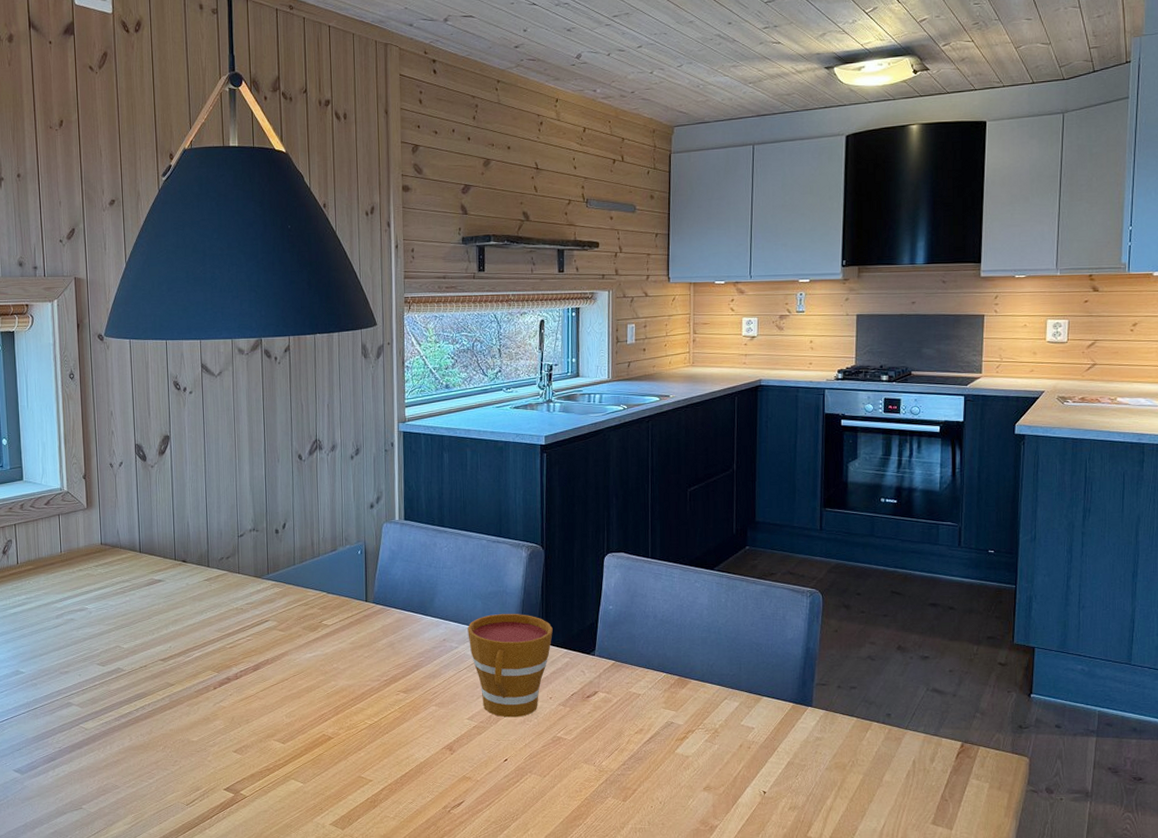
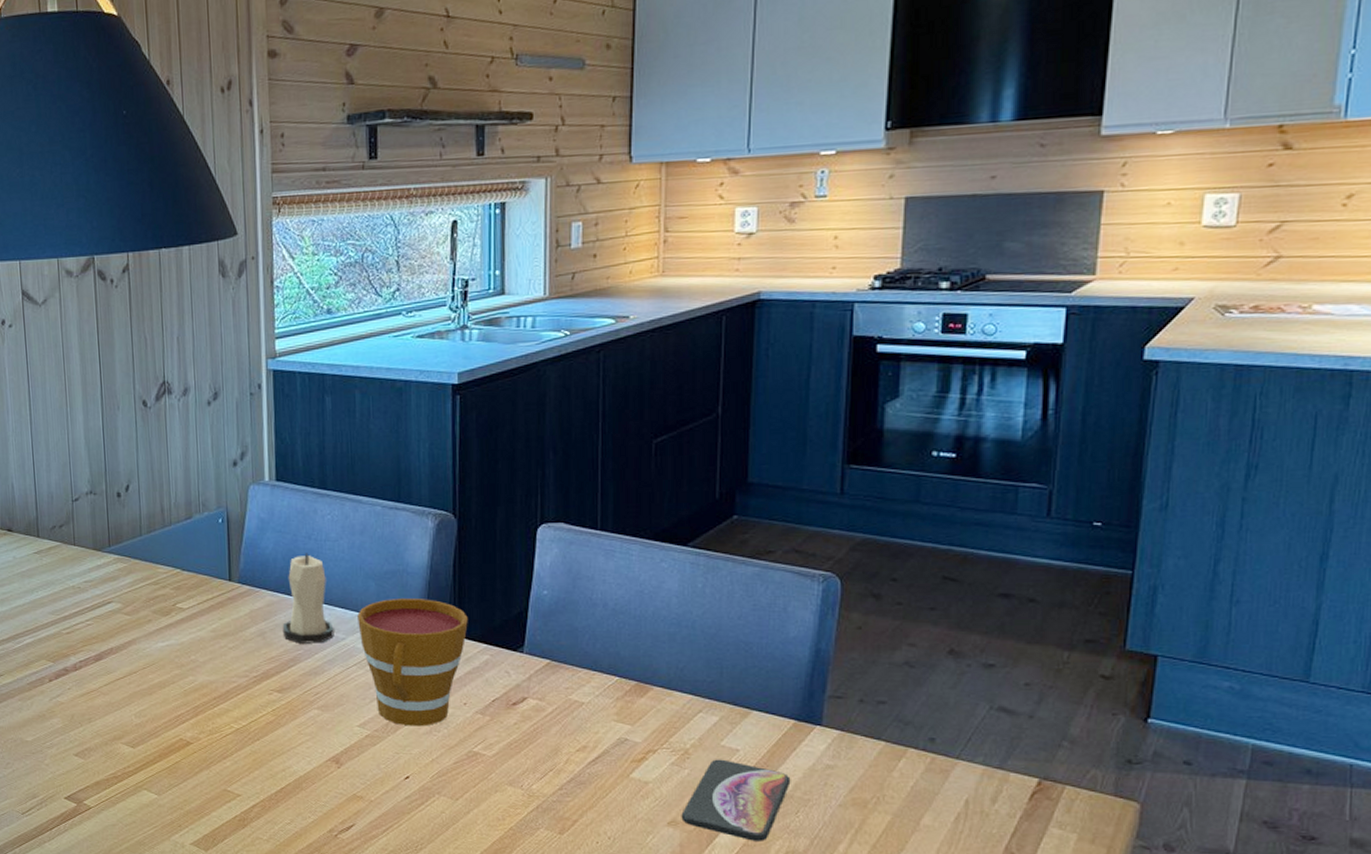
candle: none [408,578,449,652] -> present [282,553,334,644]
smartphone: none [713,736,792,800] -> present [681,759,791,841]

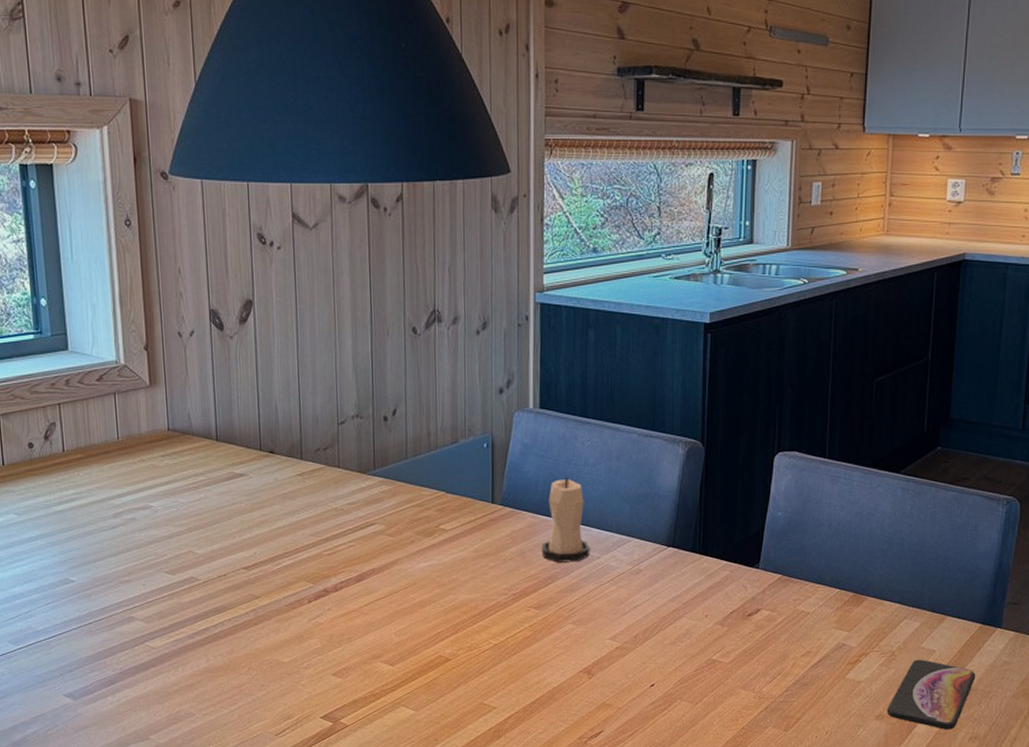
cup: present [357,597,468,727] -> none [612,519,711,638]

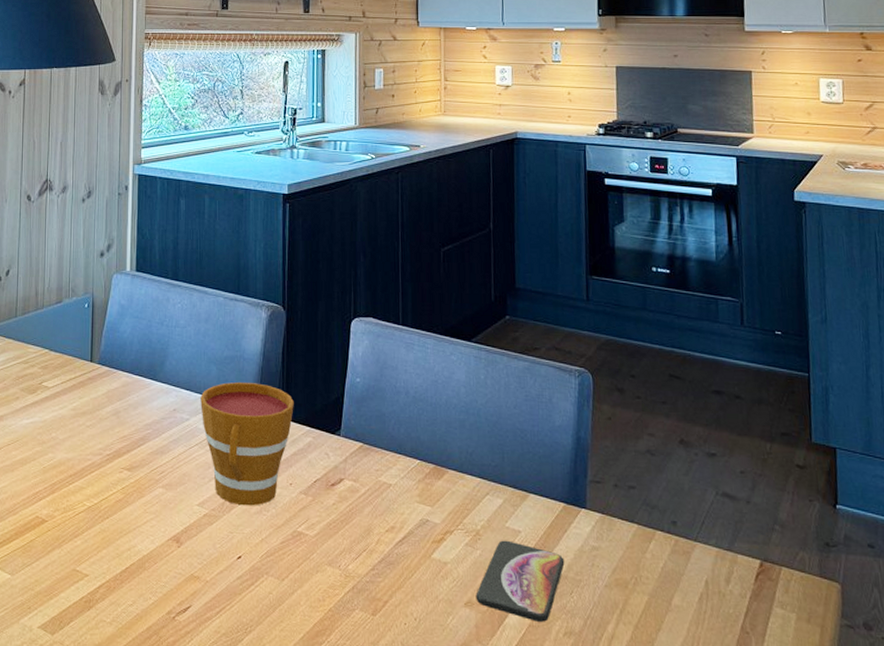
candle: present [541,477,590,562] -> none [135,338,180,424]
cup: none [612,519,711,638] -> present [200,381,294,506]

